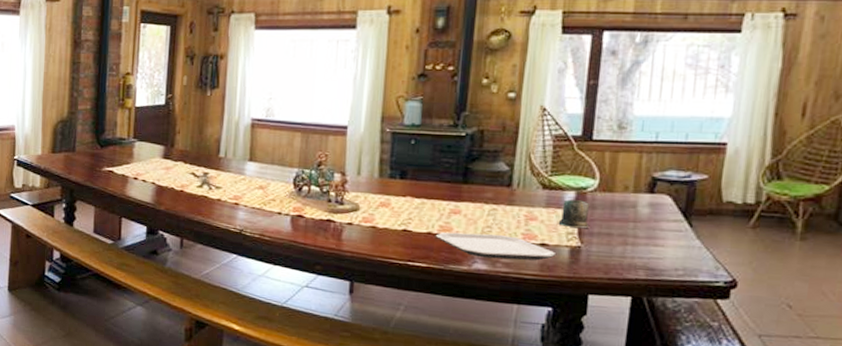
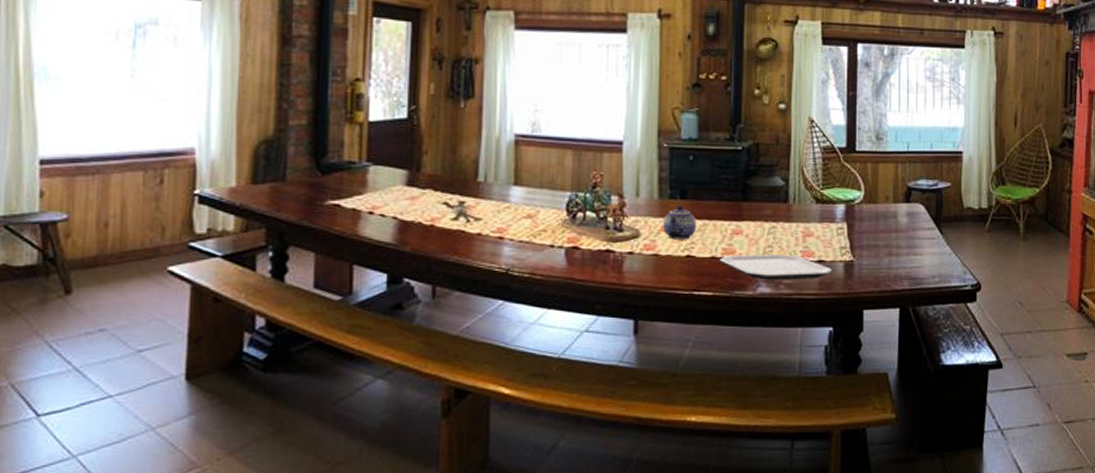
teapot: none [381,184,415,216] -> present [663,205,697,240]
mug: present [558,199,590,229] -> none [832,213,859,242]

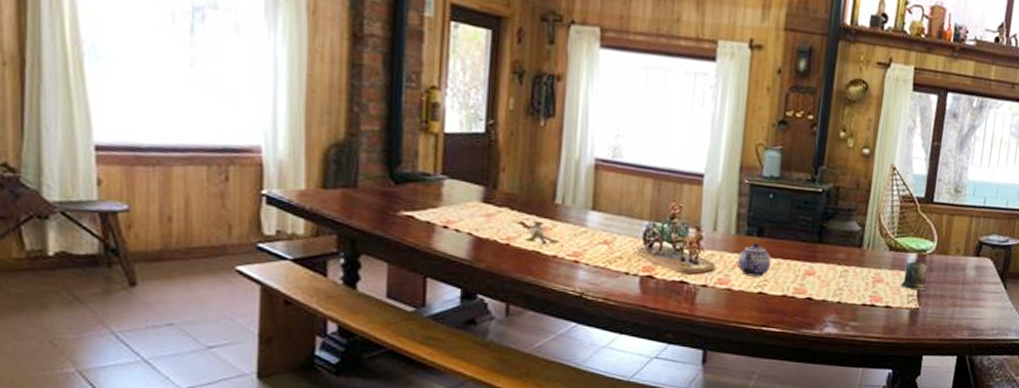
plate: present [719,255,833,280] -> none [789,295,898,323]
mug: none [832,213,859,242] -> present [901,261,929,291]

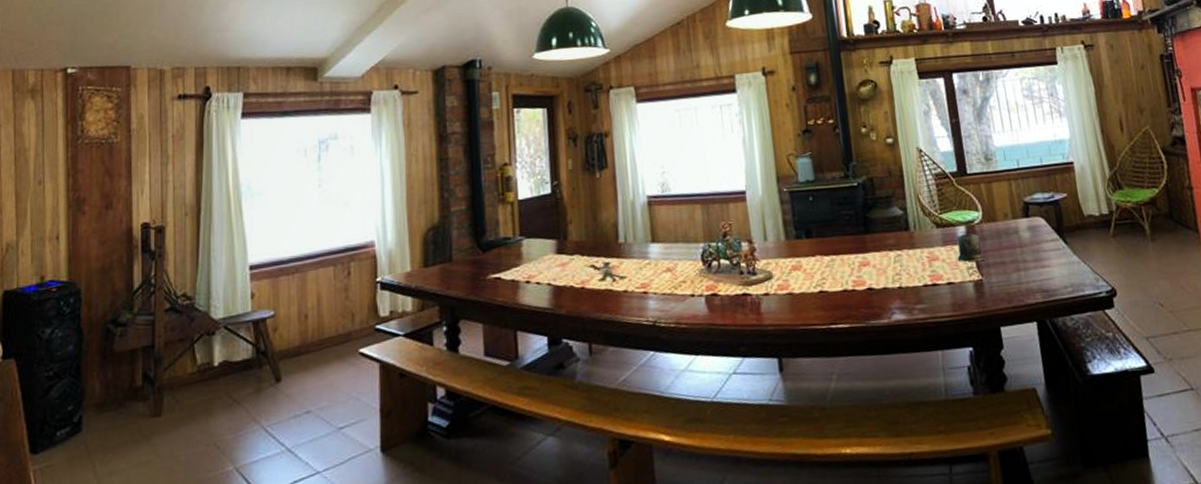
teapot: present [737,242,772,277] -> none [792,244,826,278]

